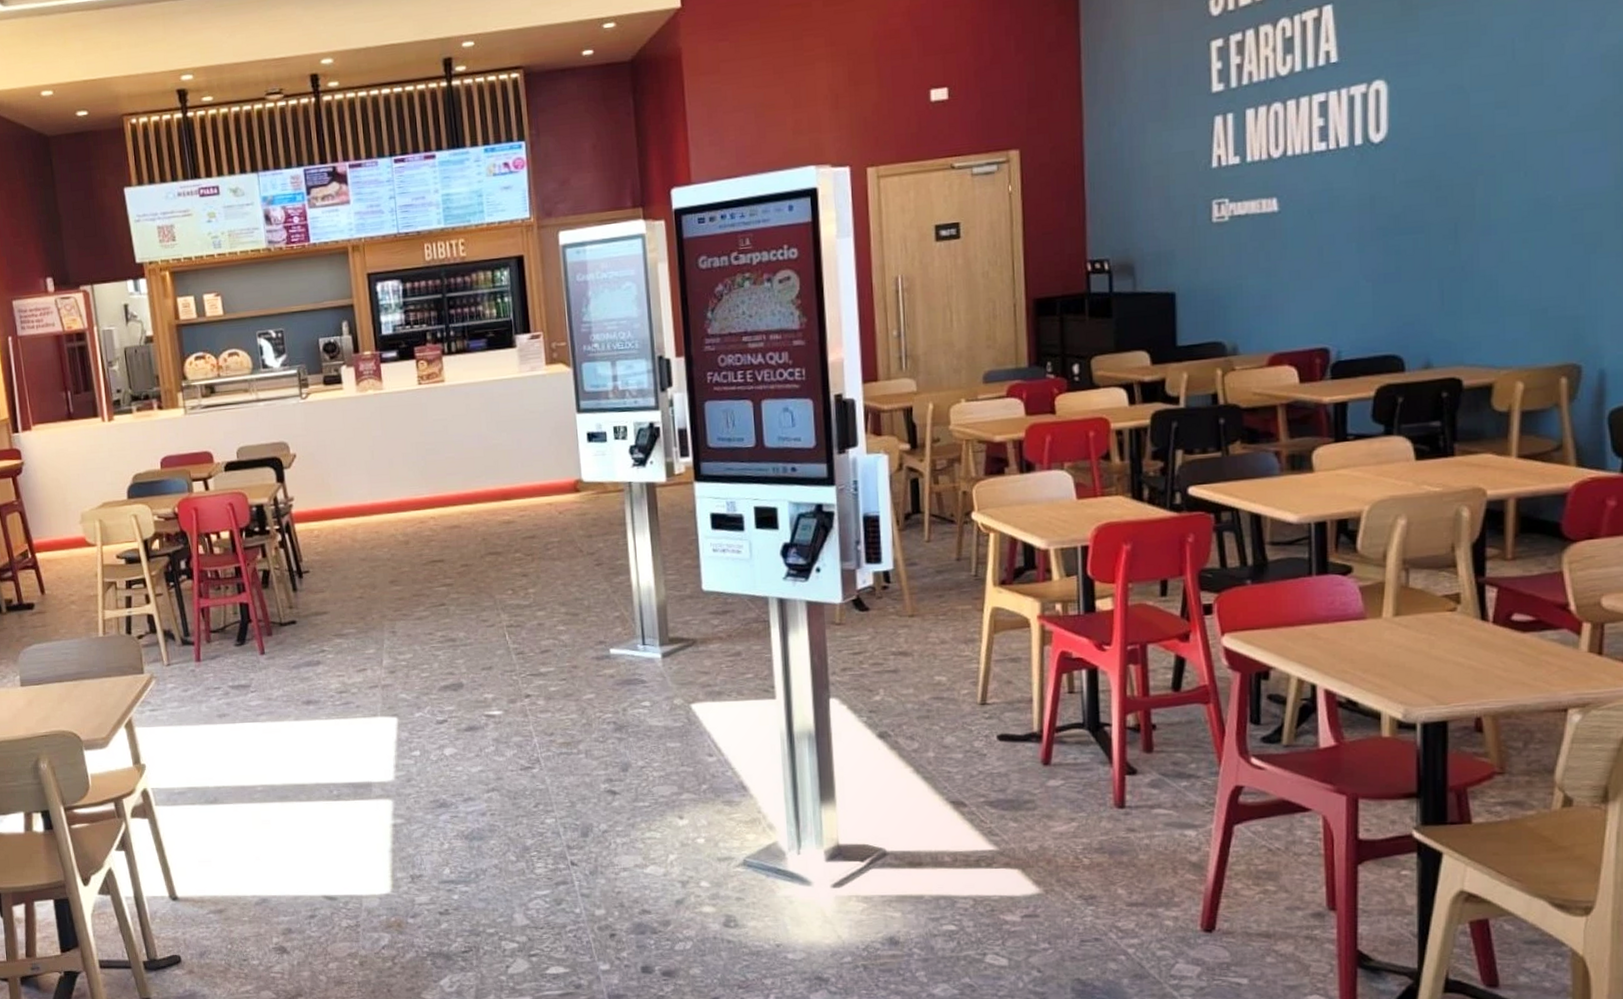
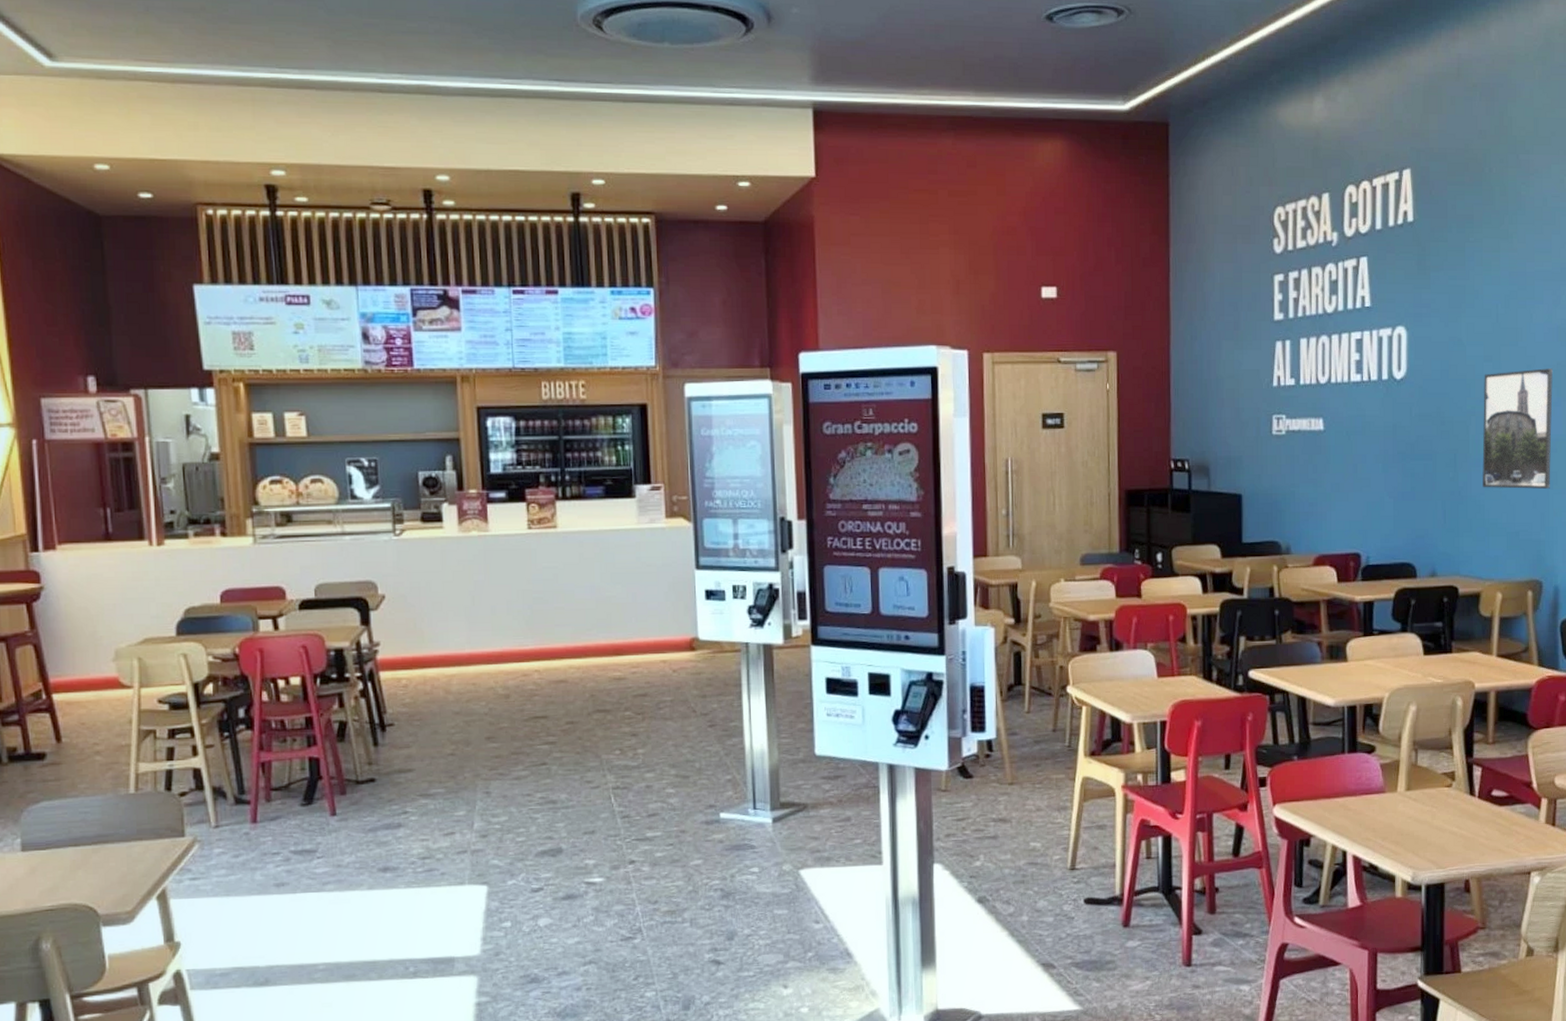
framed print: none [1494,107,1595,260] -> present [1482,368,1553,489]

